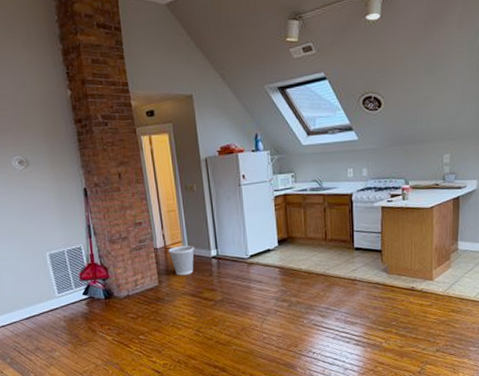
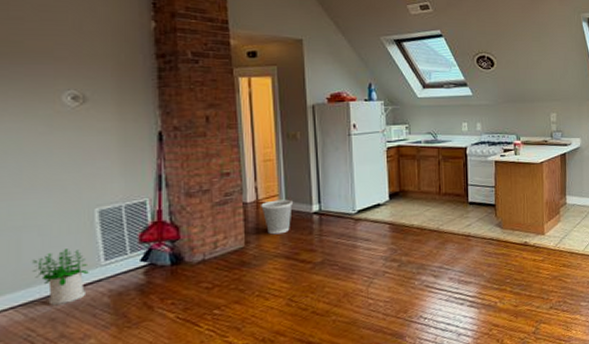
potted plant: none [10,284,49,325] -> present [31,249,89,305]

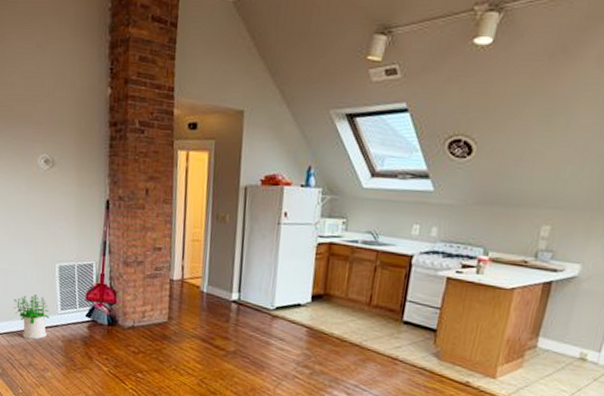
wastebasket: present [261,199,294,235] -> none [185,281,215,316]

